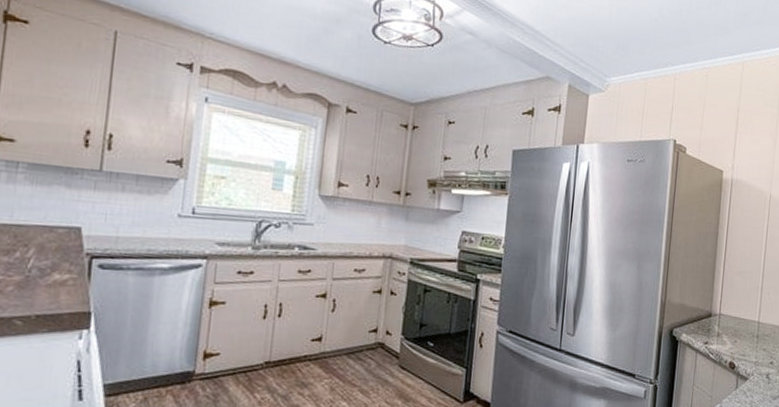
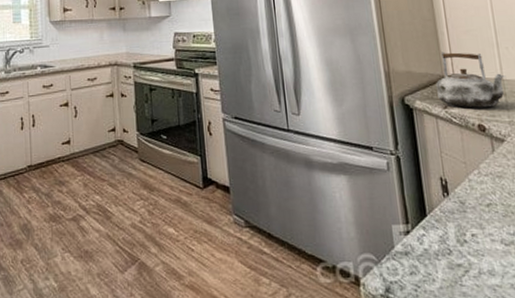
kettle: none [702,289,762,347] -> present [436,51,507,108]

